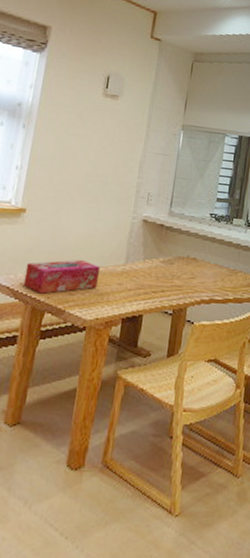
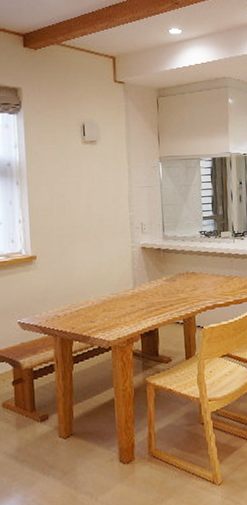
tissue box: present [23,259,100,294] -> none [48,290,113,326]

